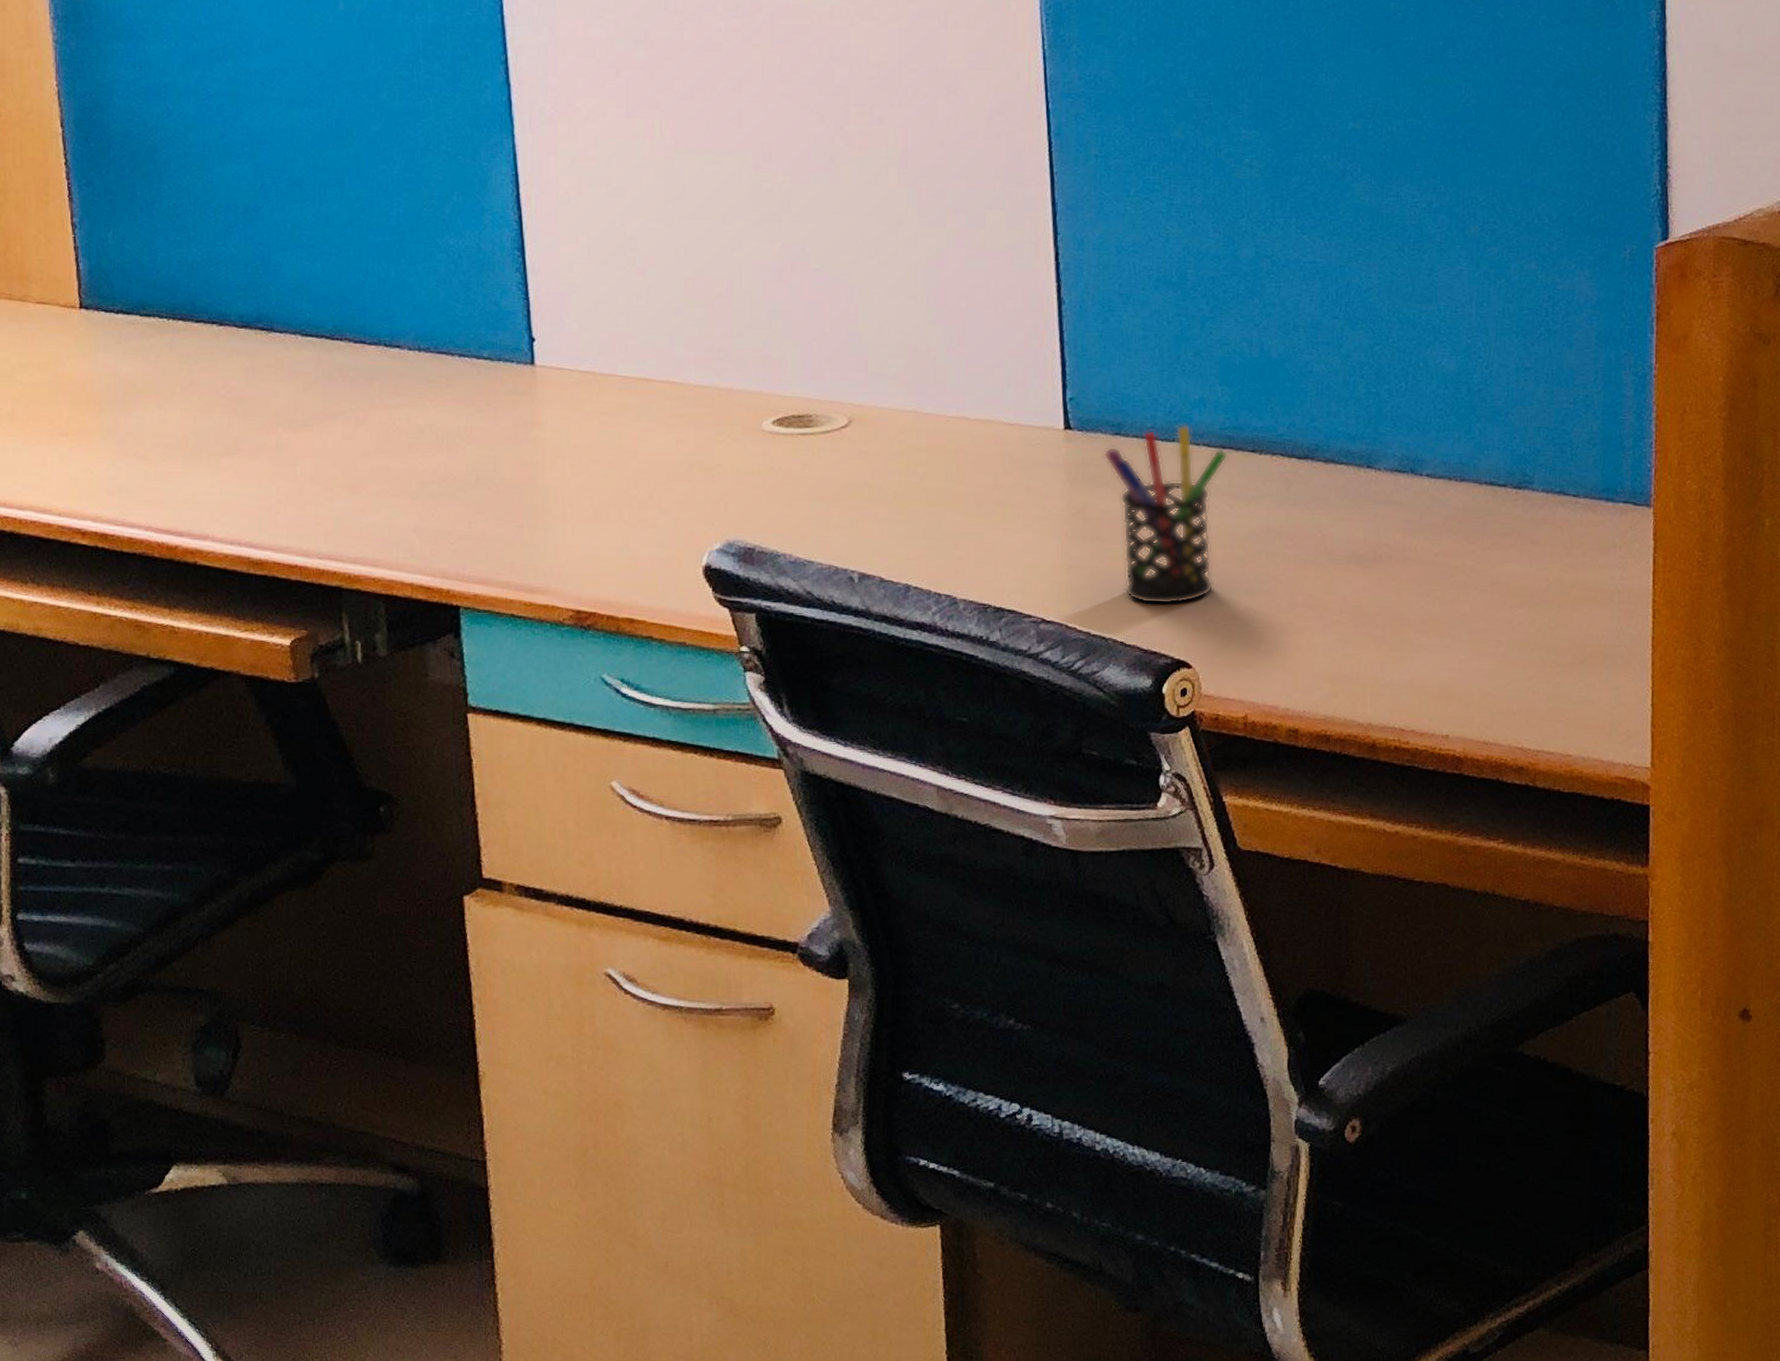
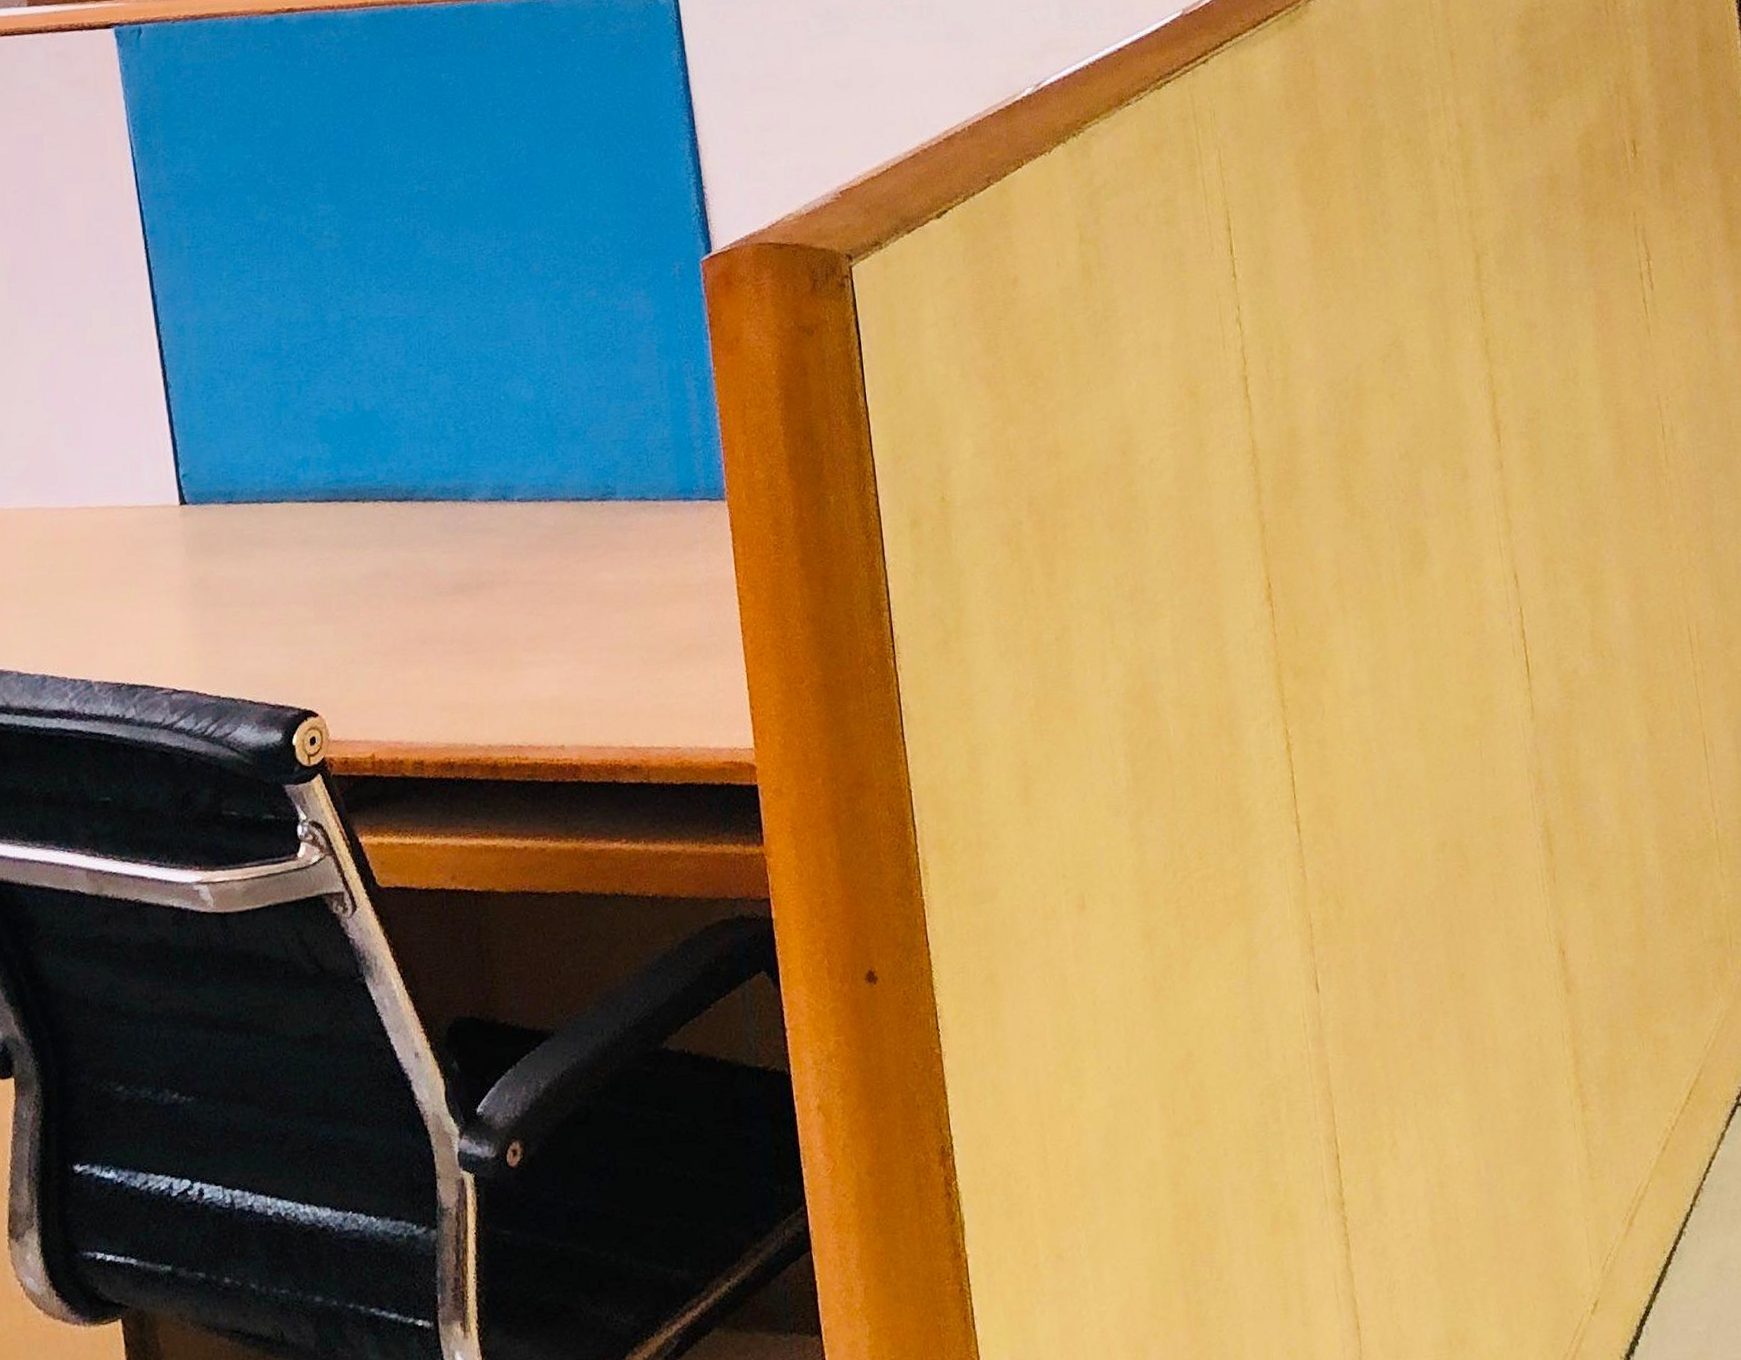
pen holder: present [1103,424,1228,605] -> none [218,484,334,661]

